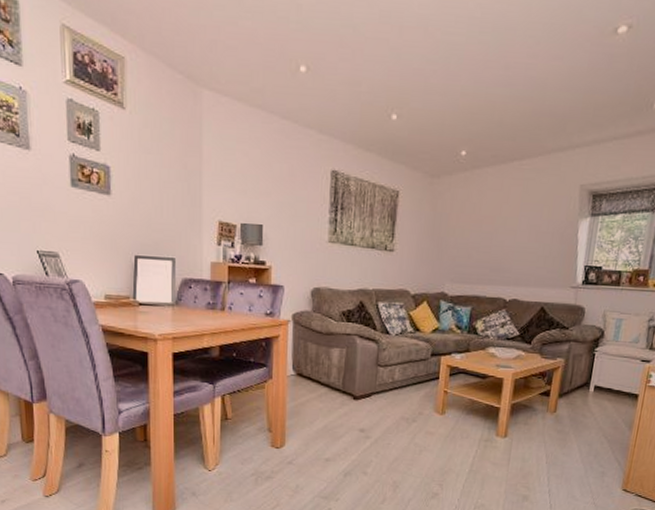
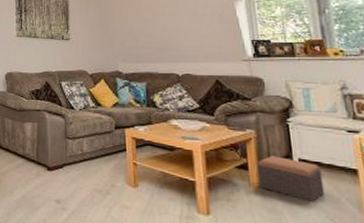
footstool: none [555,383,610,423] -> present [256,156,325,202]

